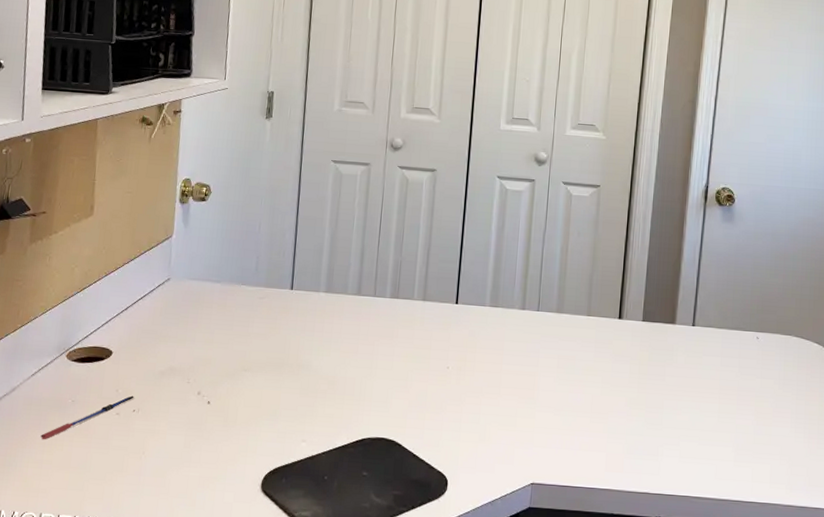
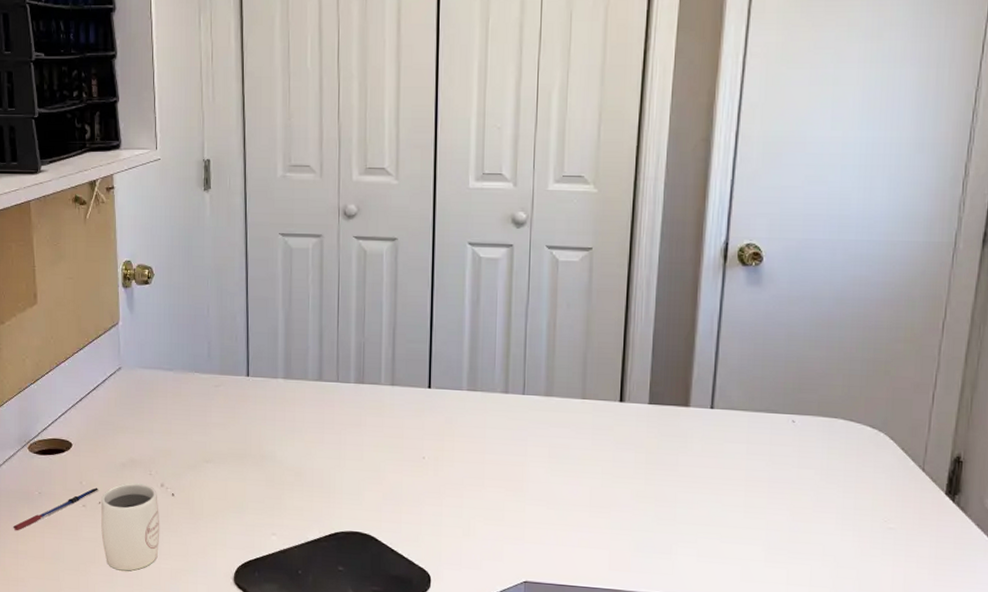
mug: none [132,391,194,480] -> present [101,483,160,572]

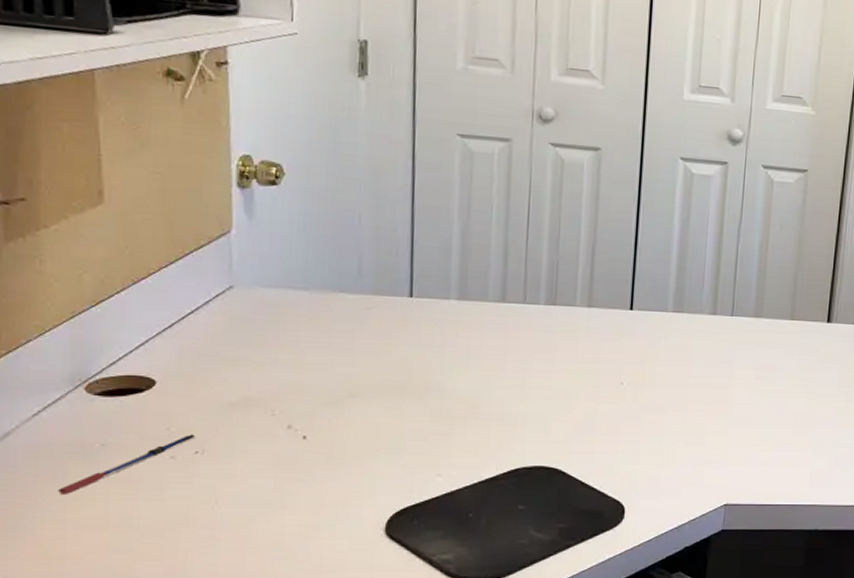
mug: present [101,483,160,572] -> none [198,426,285,533]

